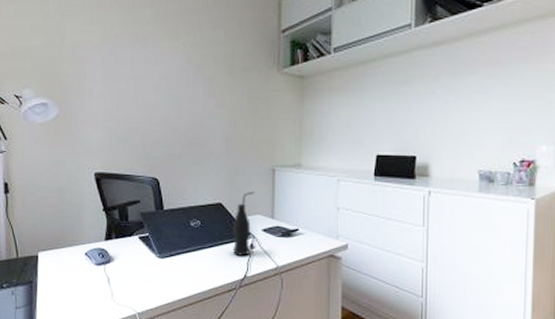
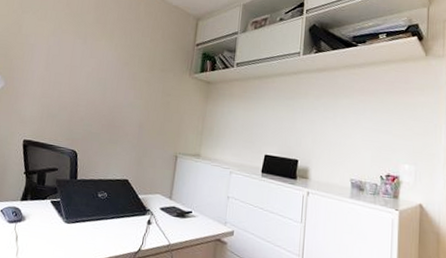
bottle: present [233,191,255,256] -> none [132,172,158,231]

